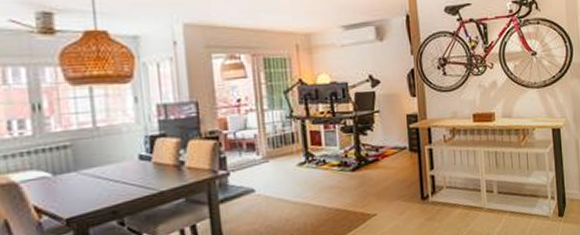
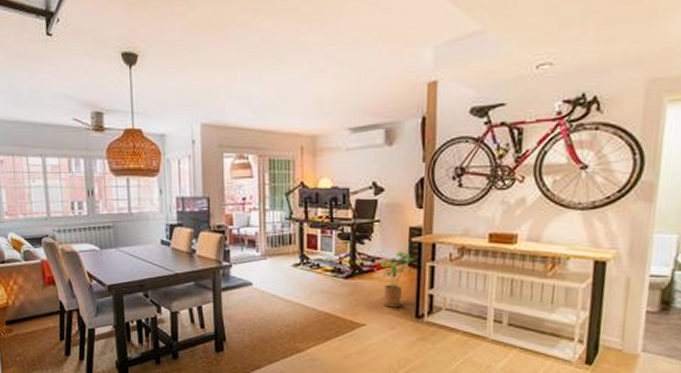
house plant: none [385,138,415,194] -> present [381,251,416,308]

